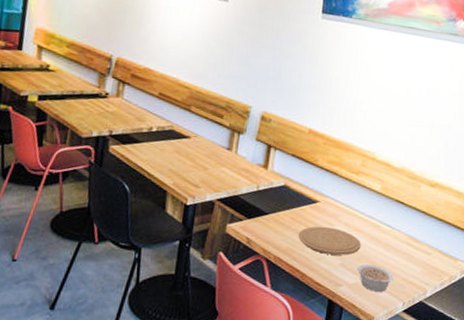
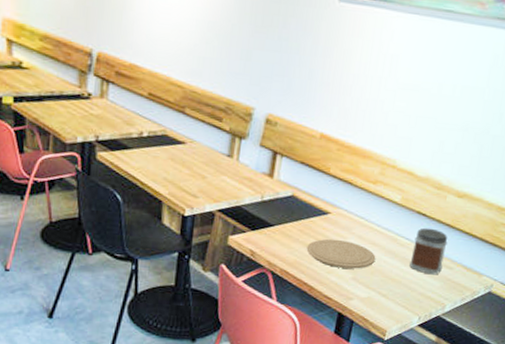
legume: present [356,264,393,292] -> none [370,278,410,306]
jar: none [392,215,425,261] -> present [409,227,448,275]

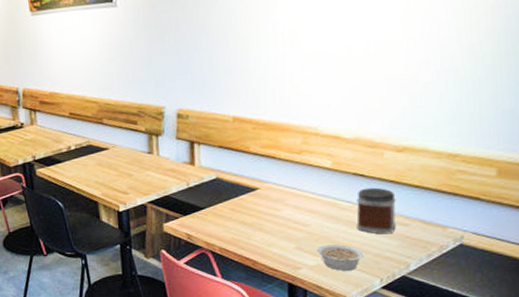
plate: present [306,238,376,269] -> none [241,212,317,240]
legume: none [370,278,410,306] -> present [316,244,363,271]

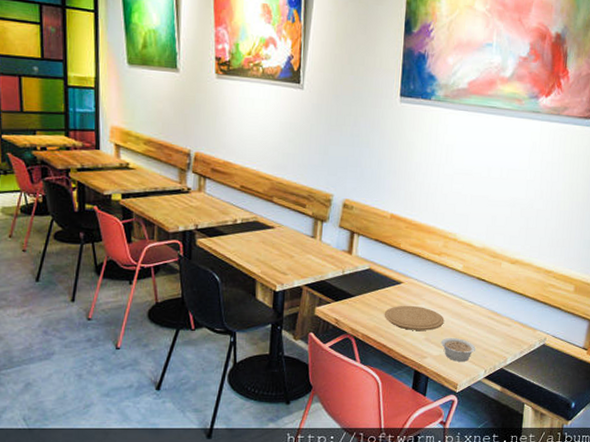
plate: none [241,212,317,240] -> present [384,305,444,331]
jar: present [357,187,396,235] -> none [474,291,505,332]

